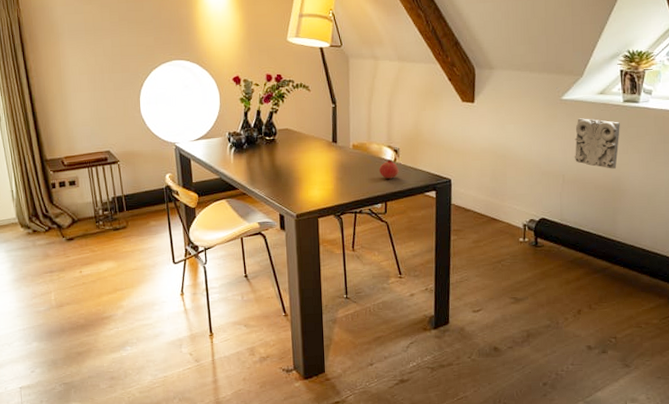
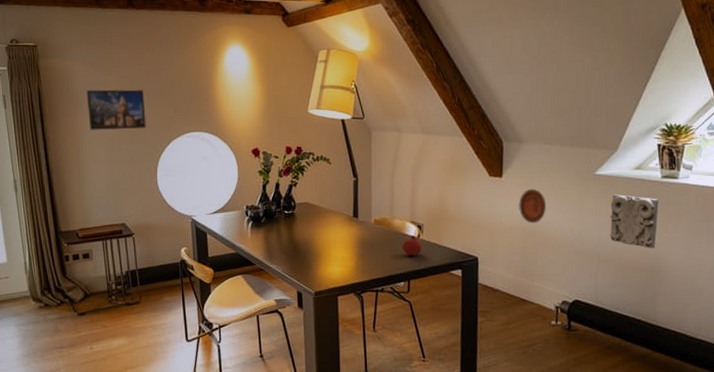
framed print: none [67,18,128,59] -> present [86,89,146,130]
decorative plate: none [490,113,516,147] -> present [519,188,547,224]

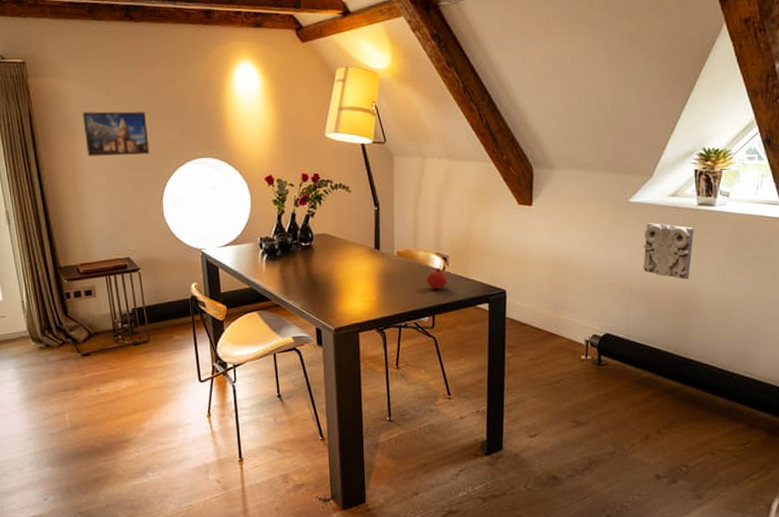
decorative plate: present [519,188,547,224] -> none [549,217,578,255]

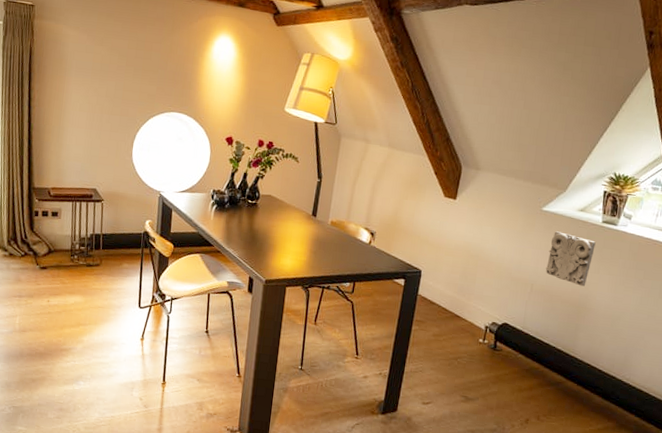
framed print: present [82,111,150,156] -> none [74,56,131,101]
fruit: present [425,268,448,290] -> none [352,241,373,260]

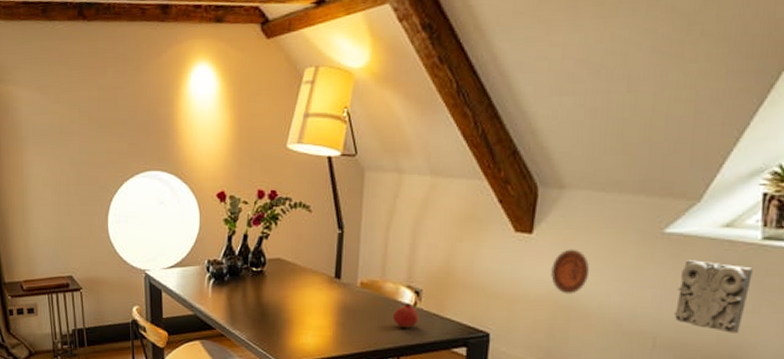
fruit: none [352,241,373,260] -> present [392,303,420,328]
decorative plate: none [466,214,493,247] -> present [551,249,590,294]

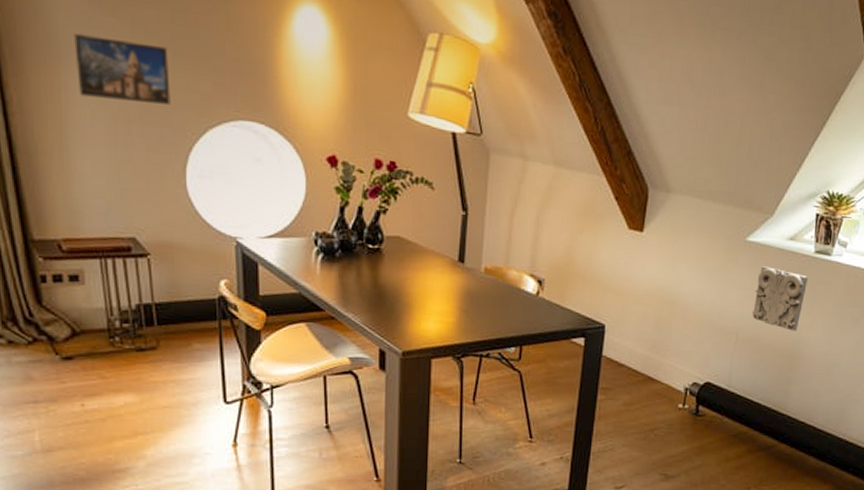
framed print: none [32,119,97,168] -> present [74,34,171,105]
fruit: present [392,303,420,328] -> none [515,292,542,317]
decorative plate: present [551,249,590,294] -> none [658,249,689,291]

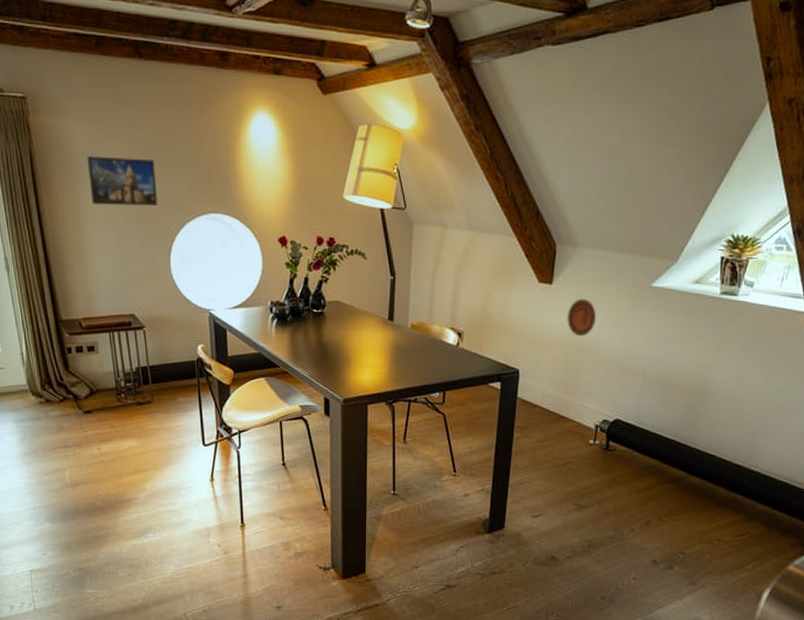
decorative plate: none [658,249,689,291] -> present [567,298,597,337]
decorative relief: present [752,266,808,331] -> none [658,309,714,369]

